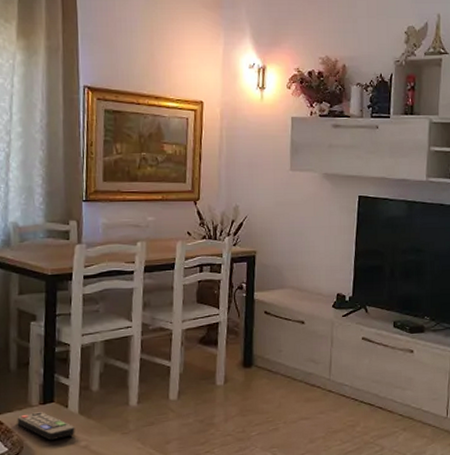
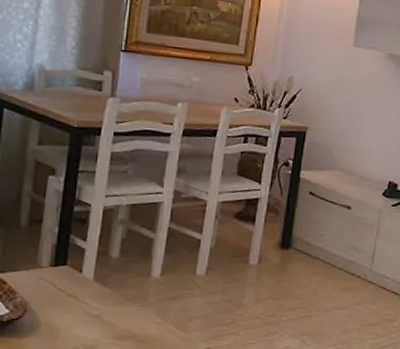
remote control: present [17,412,75,441] -> none [22,274,88,307]

